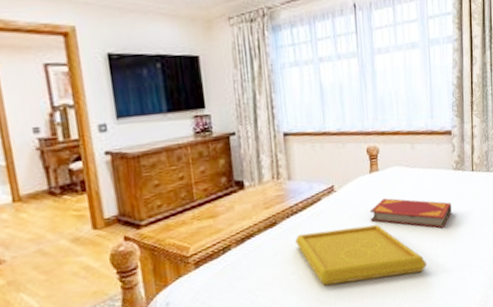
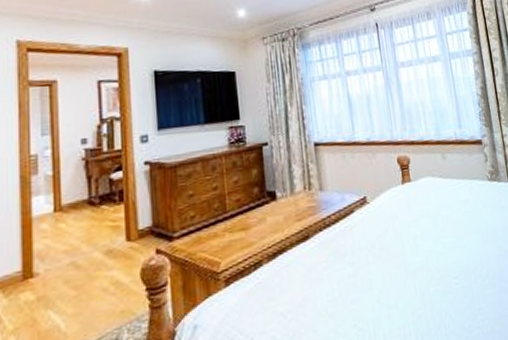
serving tray: present [295,224,426,286] -> none [329,239,472,310]
hardback book: present [369,198,451,228] -> none [404,210,492,245]

